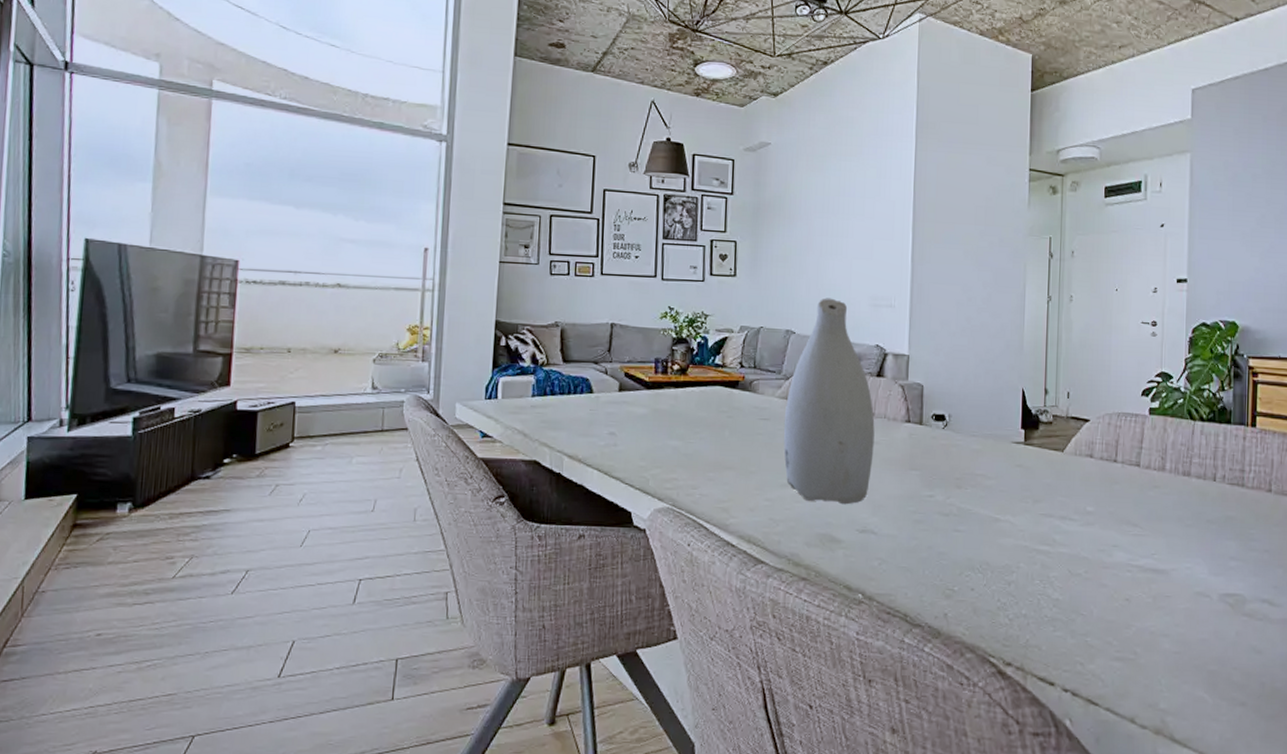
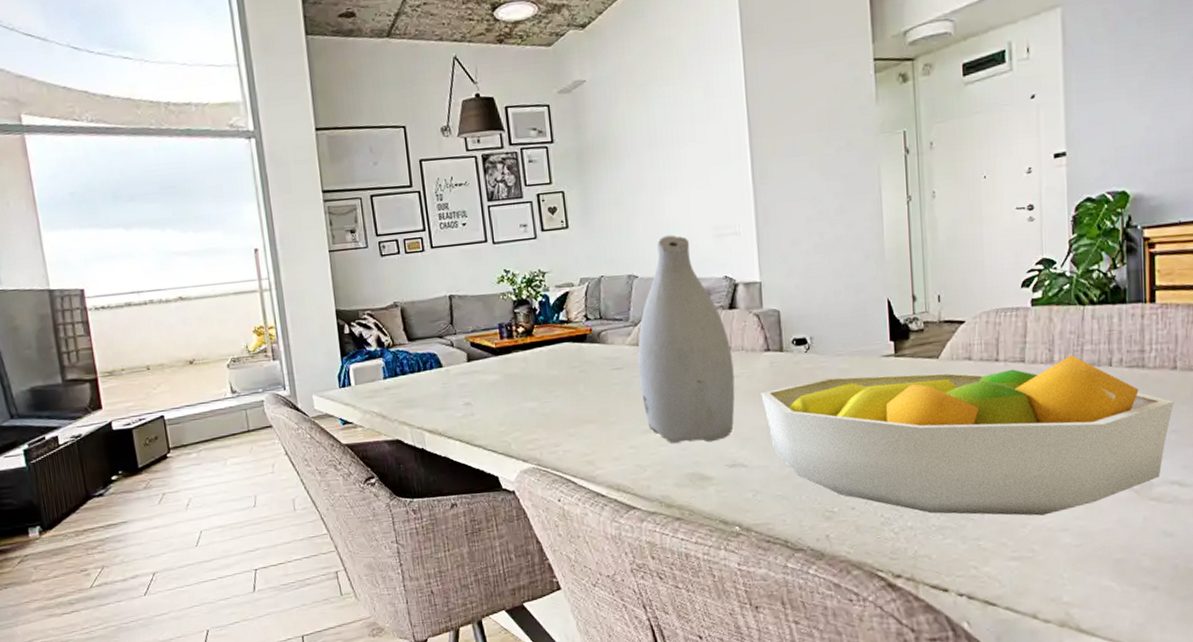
fruit bowl: none [897,456,1268,618] -> present [761,354,1174,516]

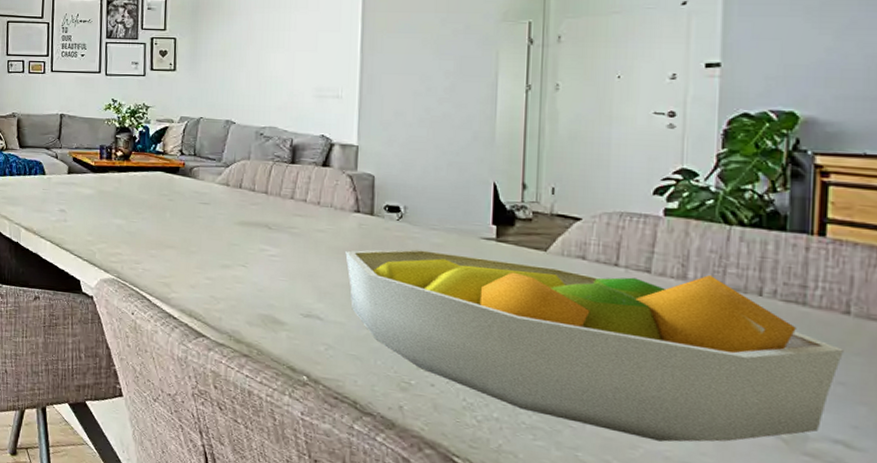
vase: present [637,235,735,443] -> none [224,89,320,289]

